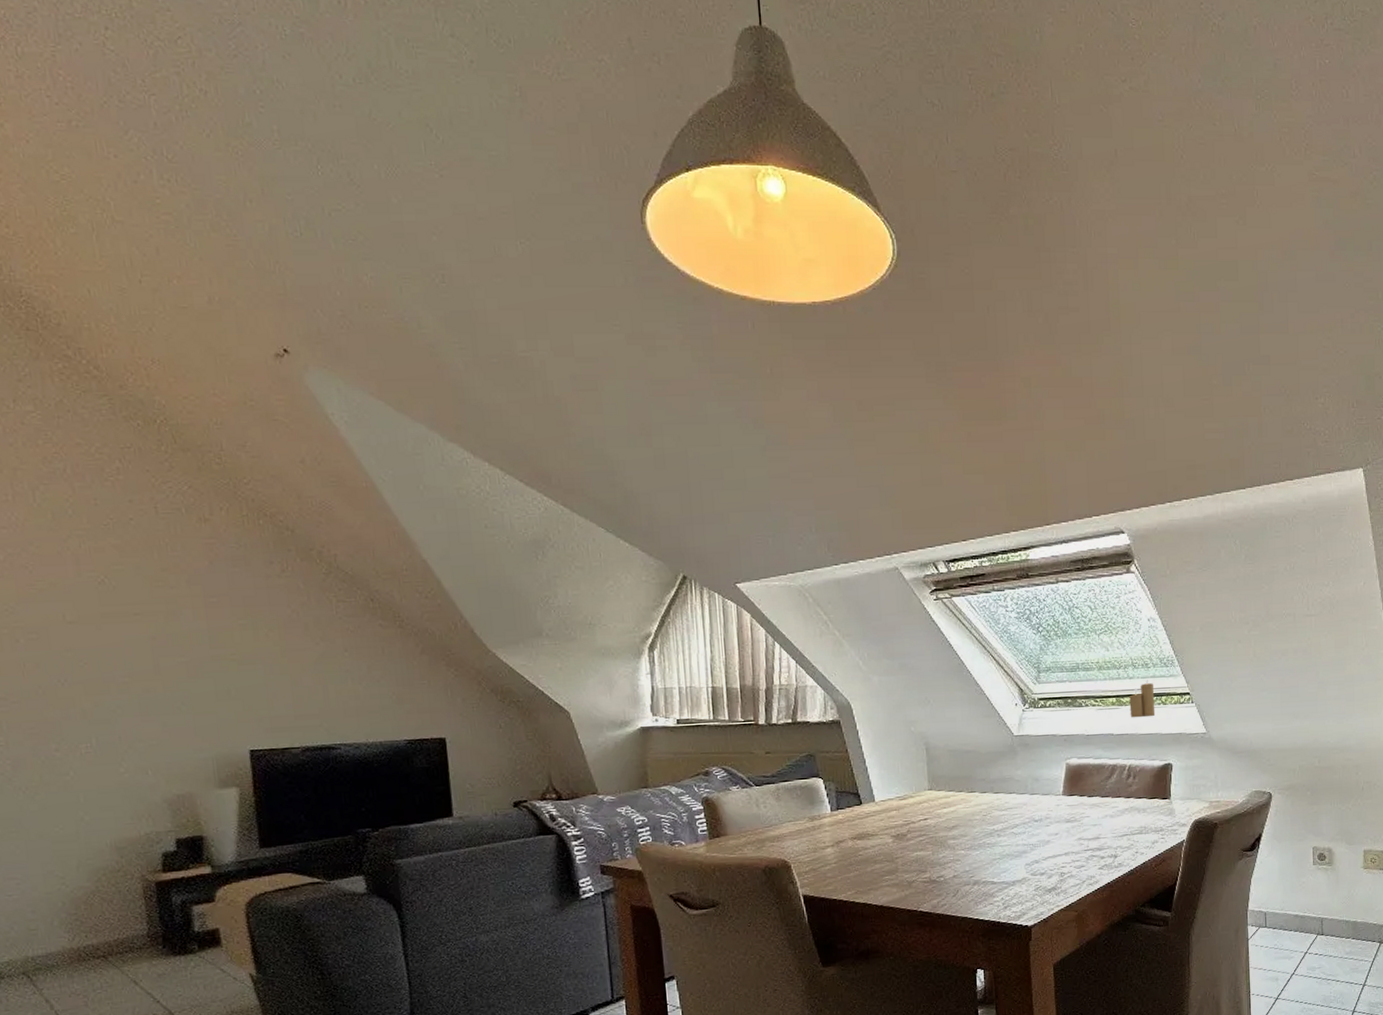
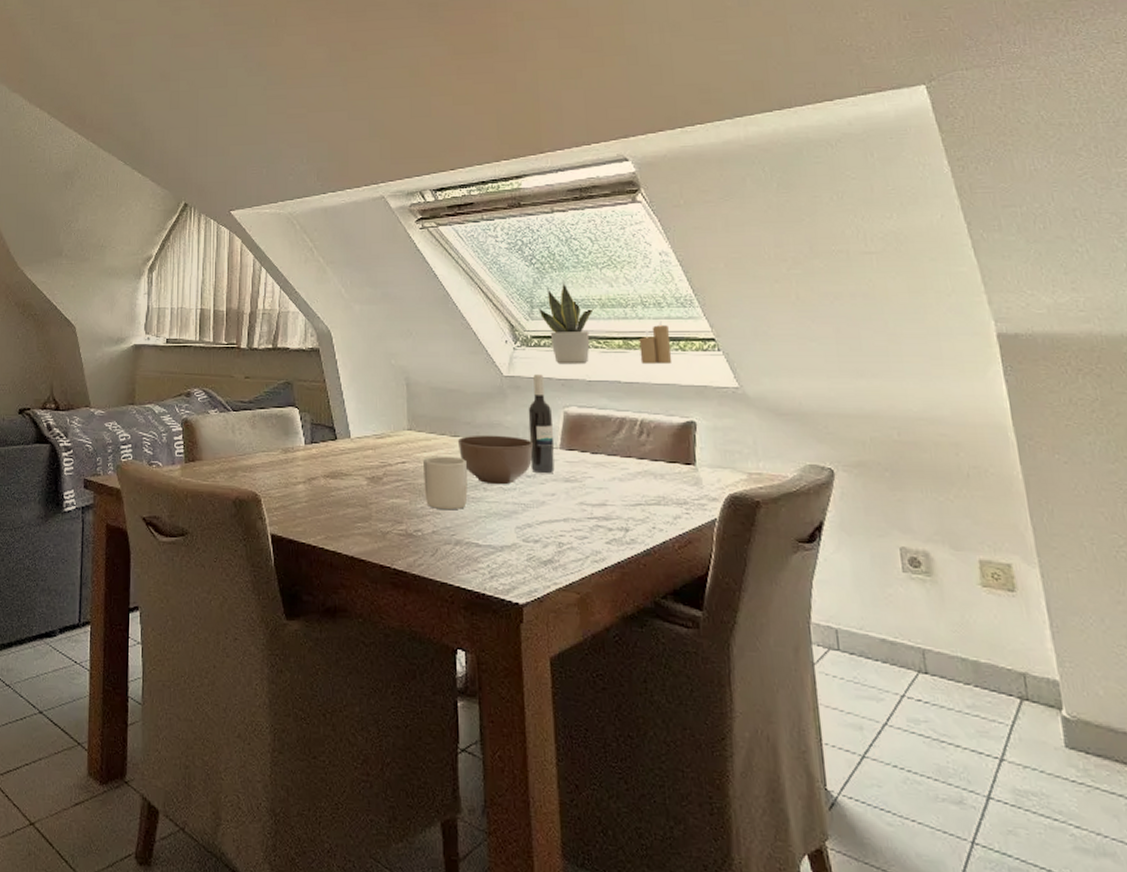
mug: none [944,810,984,857] -> present [423,456,468,510]
bowl: none [973,787,1041,831] -> present [457,435,534,485]
wine bottle: none [1035,732,1058,818] -> present [528,374,555,474]
potted plant: none [1044,647,1093,722] -> present [538,281,595,364]

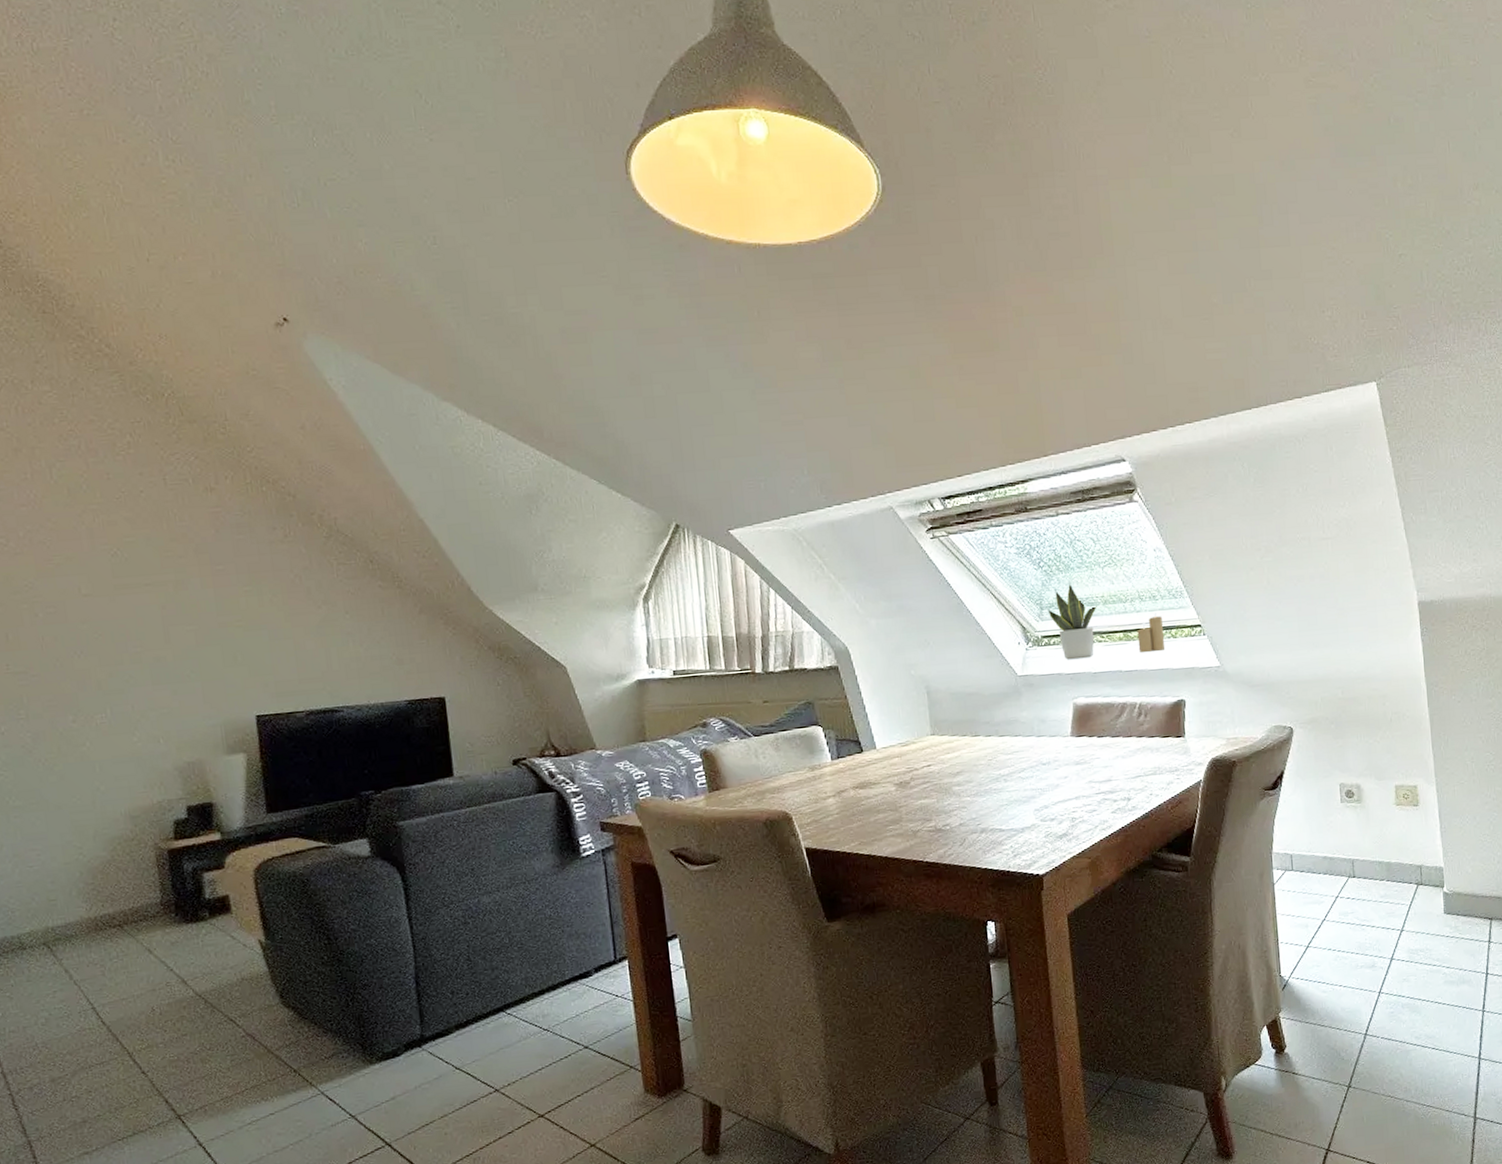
mug: present [423,456,468,510] -> none [947,754,990,804]
bowl: present [457,435,534,485] -> none [978,730,1048,775]
wine bottle: present [528,374,555,474] -> none [1041,671,1067,761]

